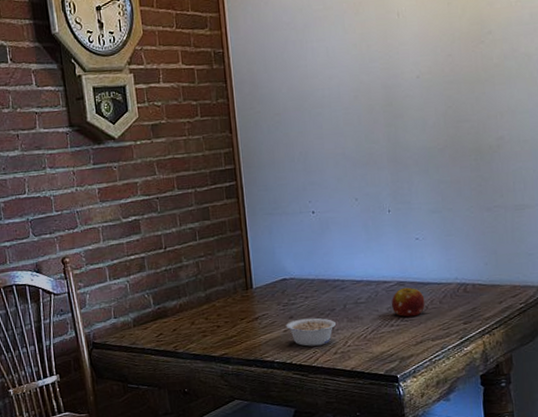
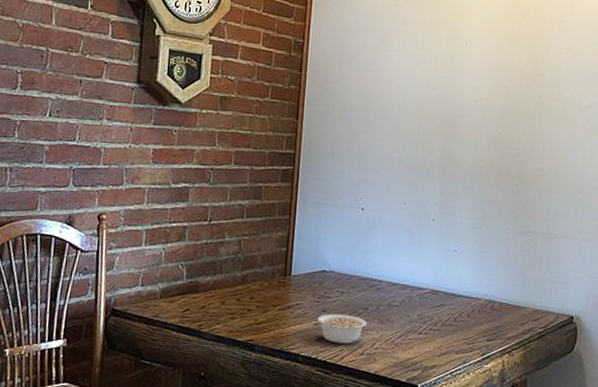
fruit: present [392,287,425,317] -> none [423,296,454,327]

